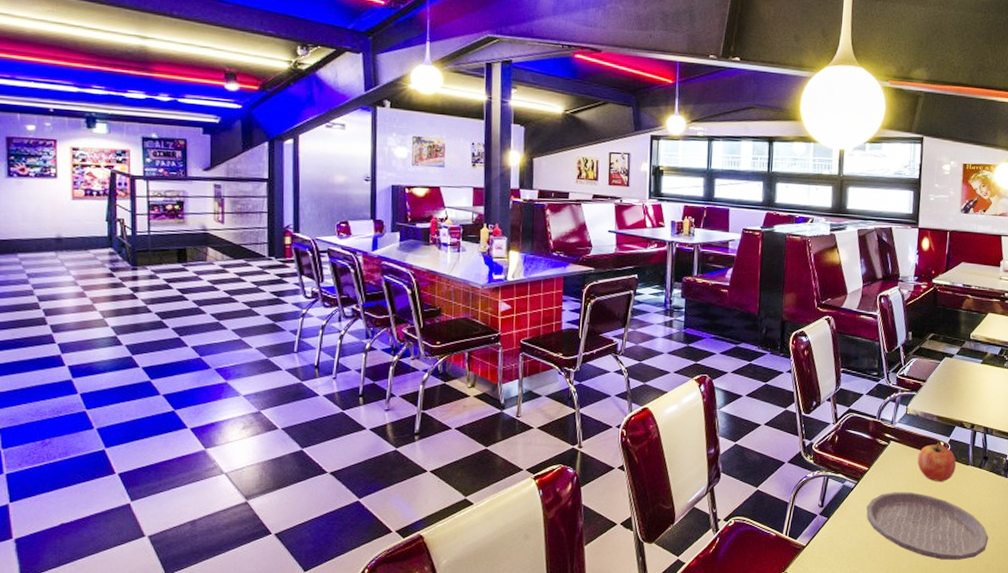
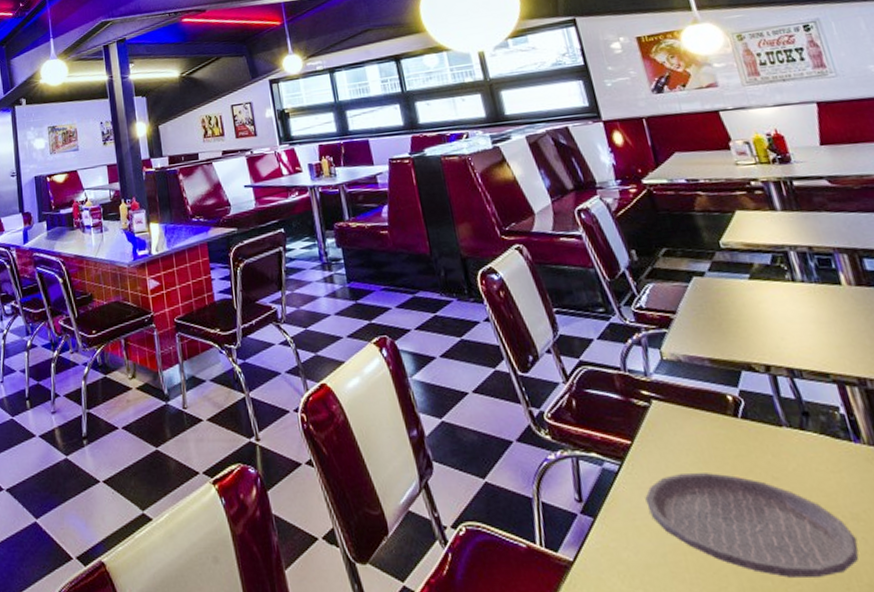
fruit: present [917,442,956,482] -> none [698,396,764,455]

